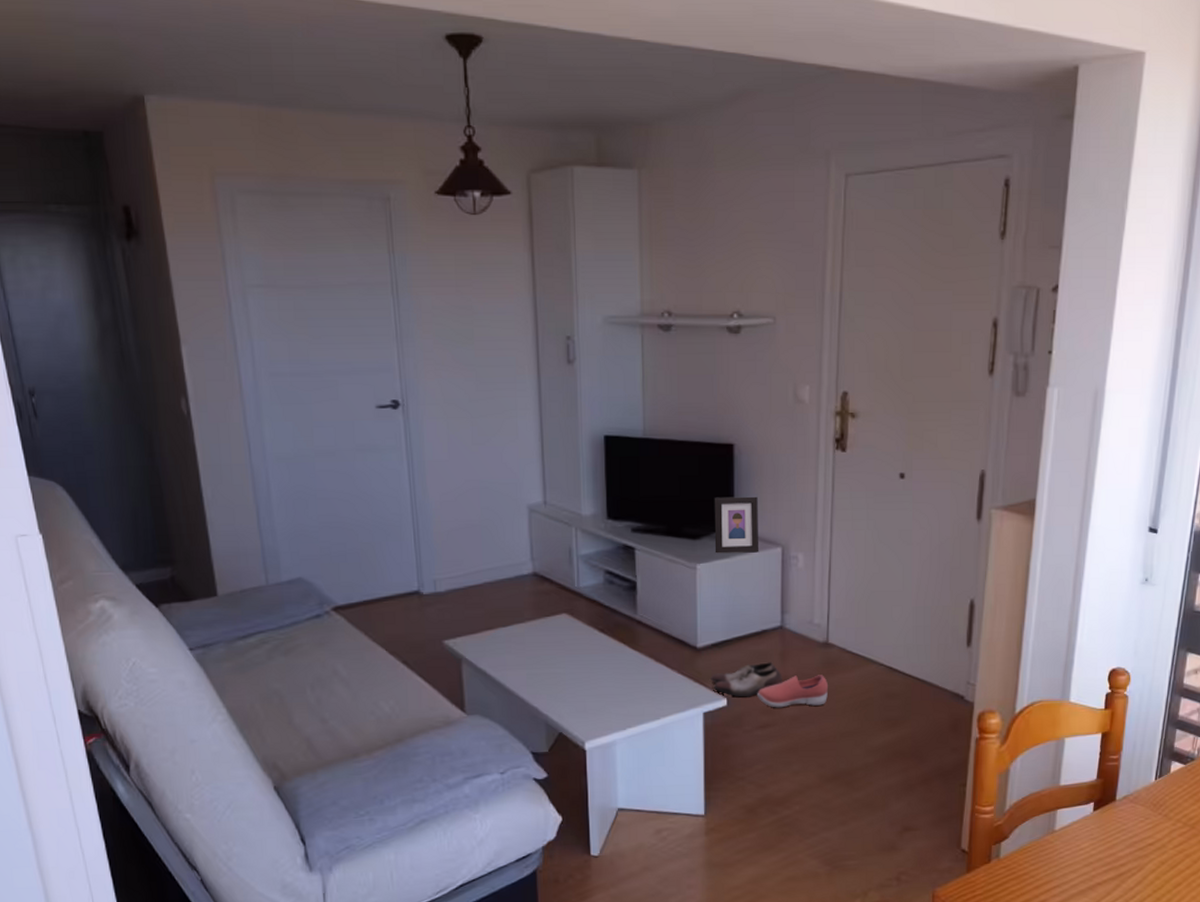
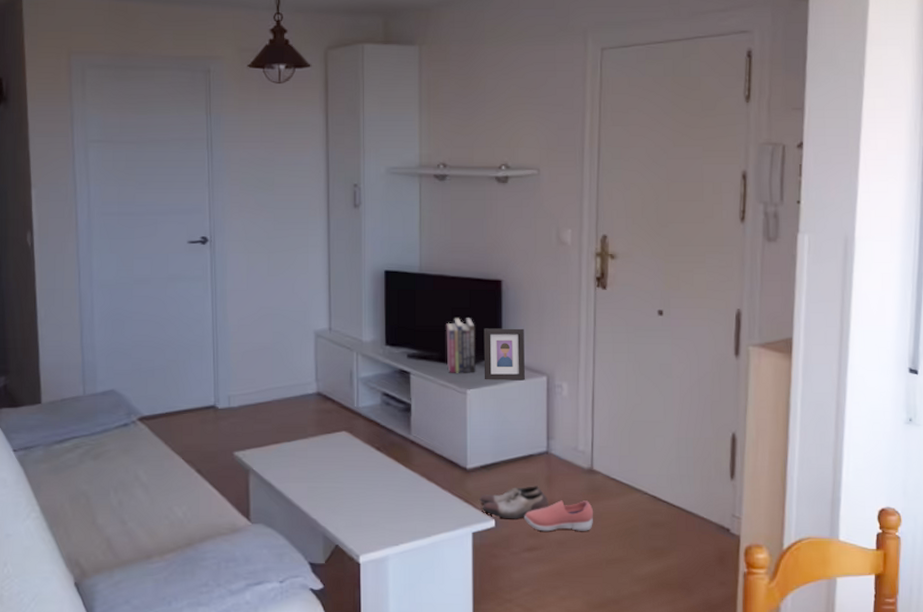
books: none [673,486,707,547] -> present [446,318,477,373]

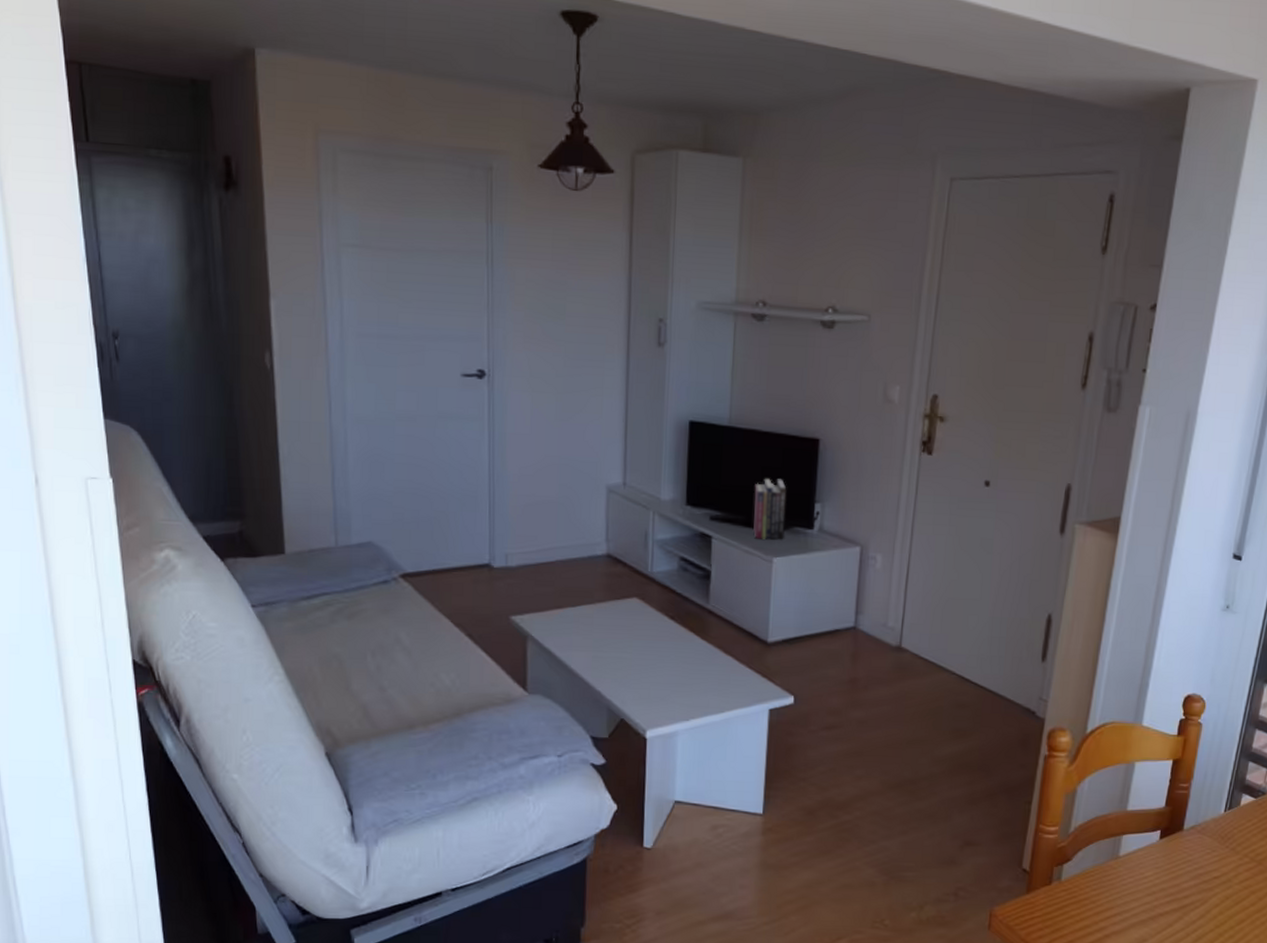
shoe: present [479,486,549,519] -> none [779,662,852,697]
picture frame: present [483,328,525,381] -> none [793,491,840,550]
shoe: present [523,500,594,532] -> none [824,678,899,711]

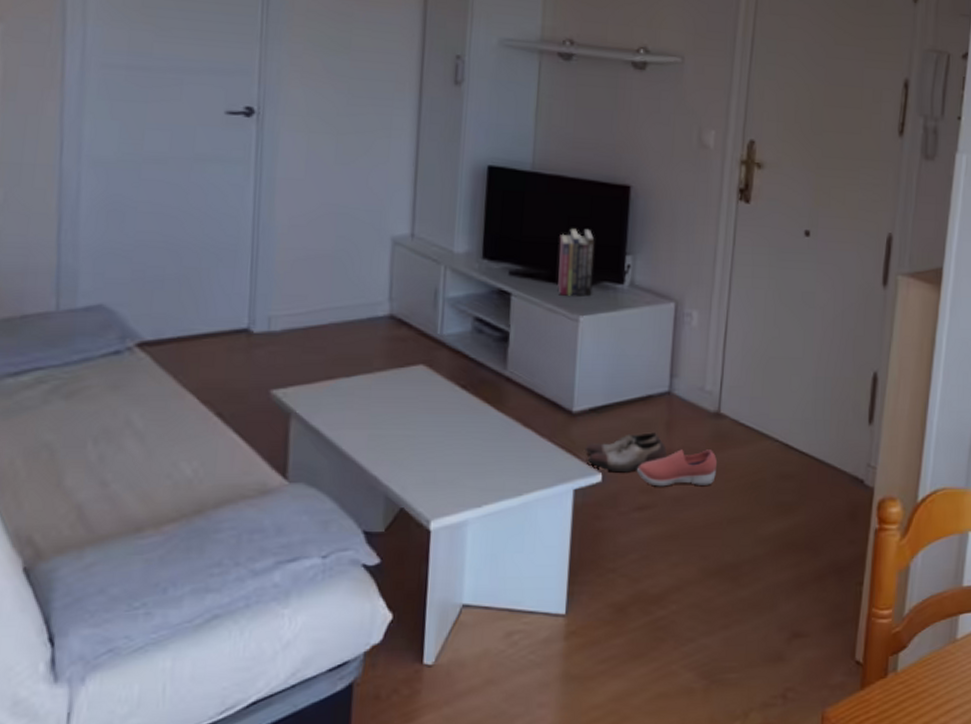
shoe: none [779,662,852,697] -> present [585,432,667,473]
shoe: none [824,678,899,711] -> present [636,449,718,487]

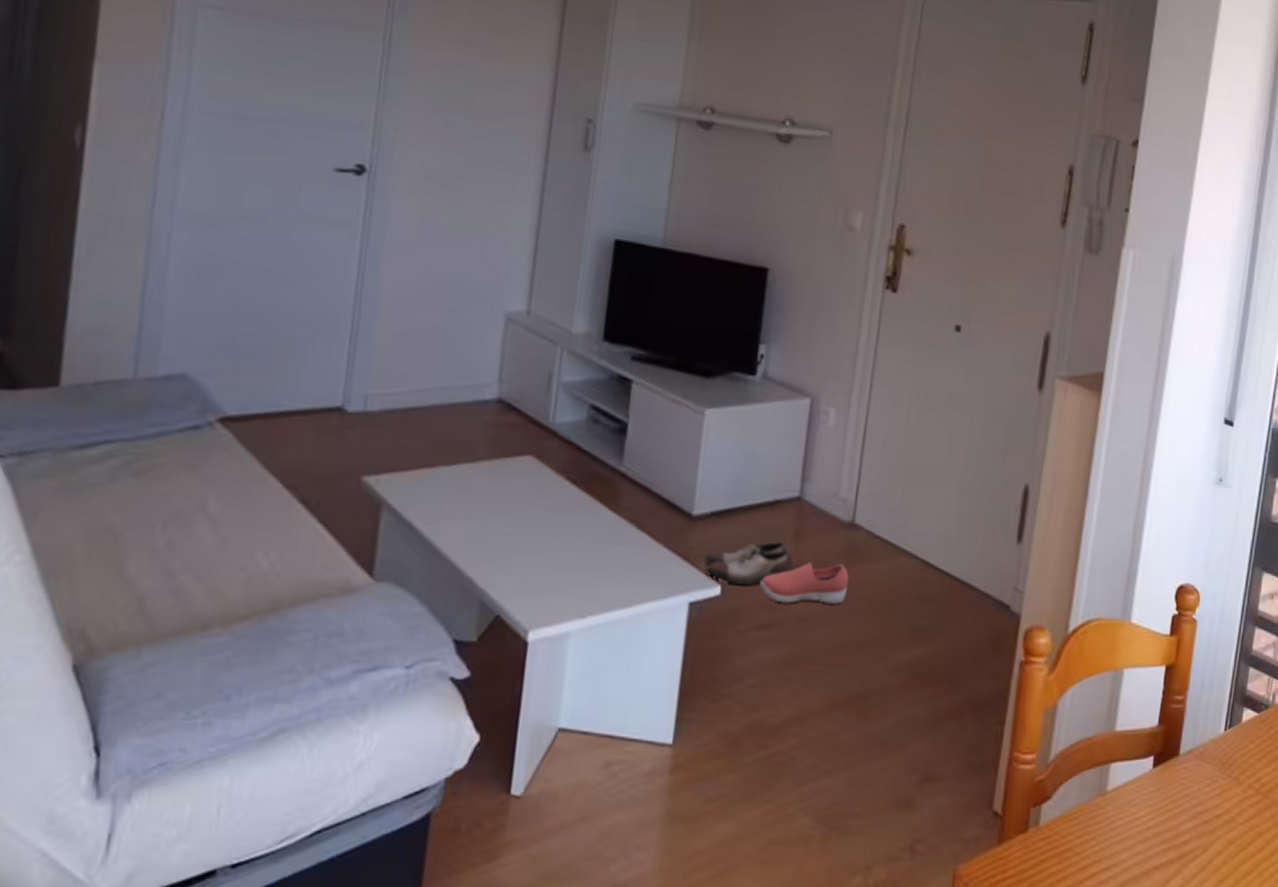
books: present [558,228,595,296] -> none [683,312,727,387]

